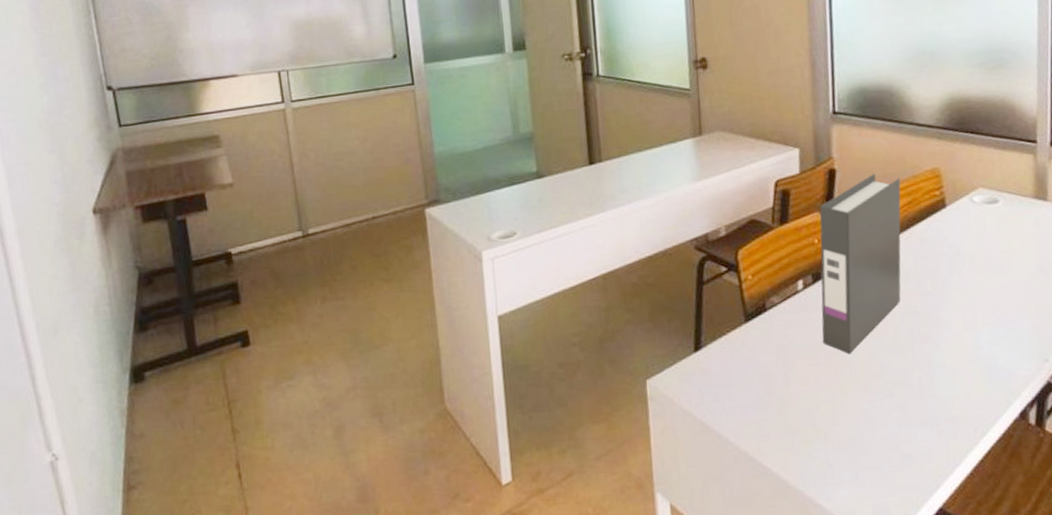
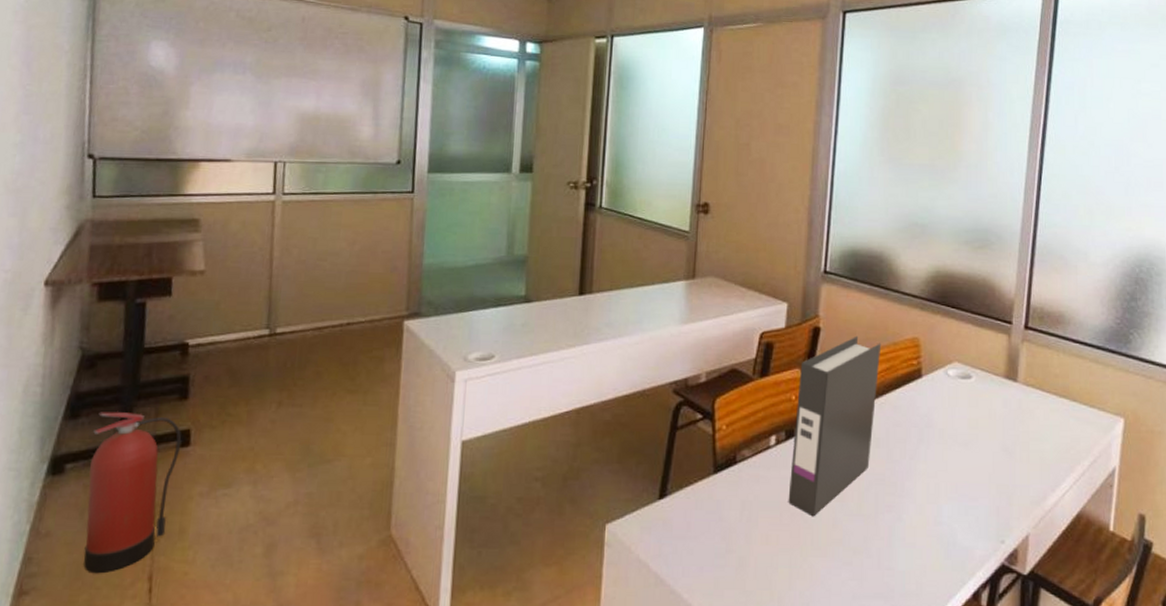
fire extinguisher: none [163,320,244,465] -> present [83,412,182,573]

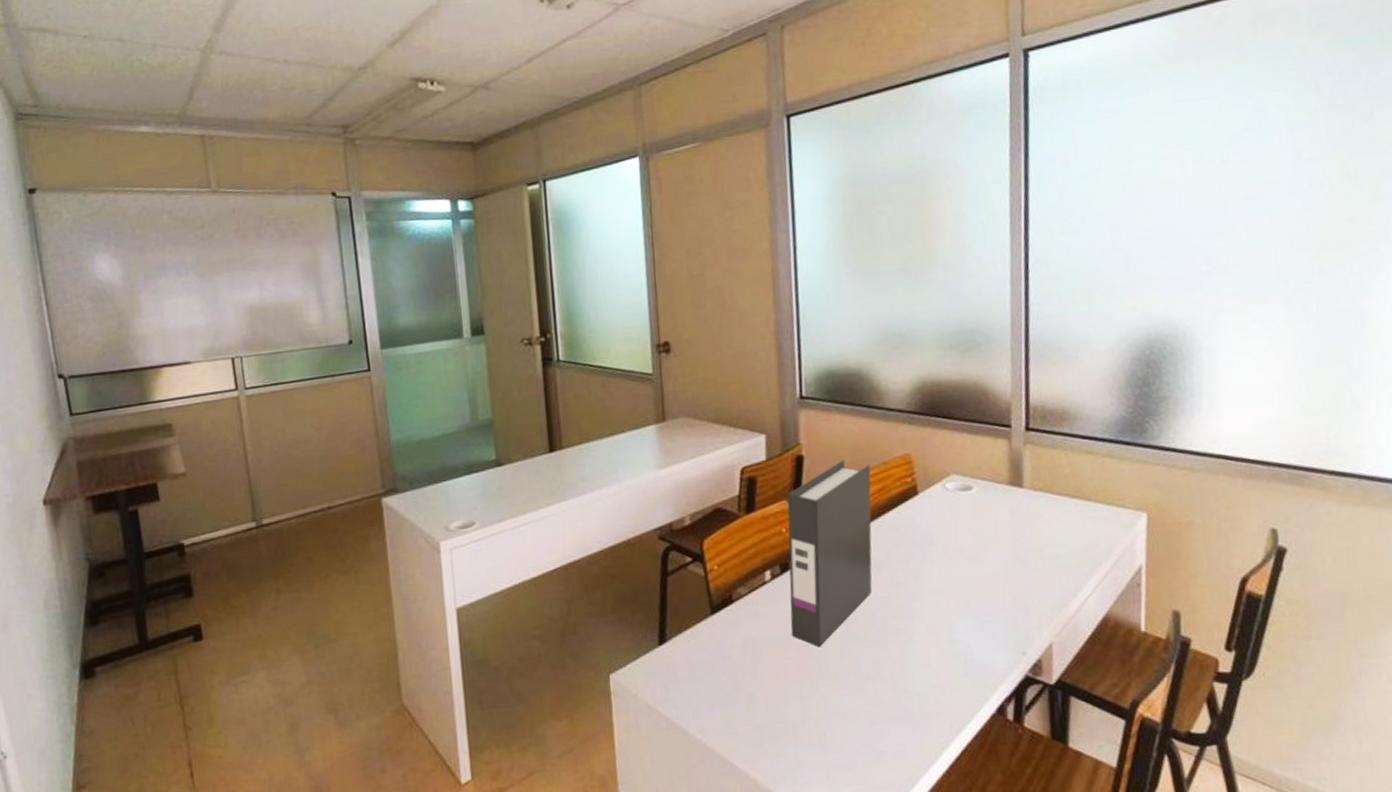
fire extinguisher: present [83,412,182,573] -> none [114,614,196,763]

